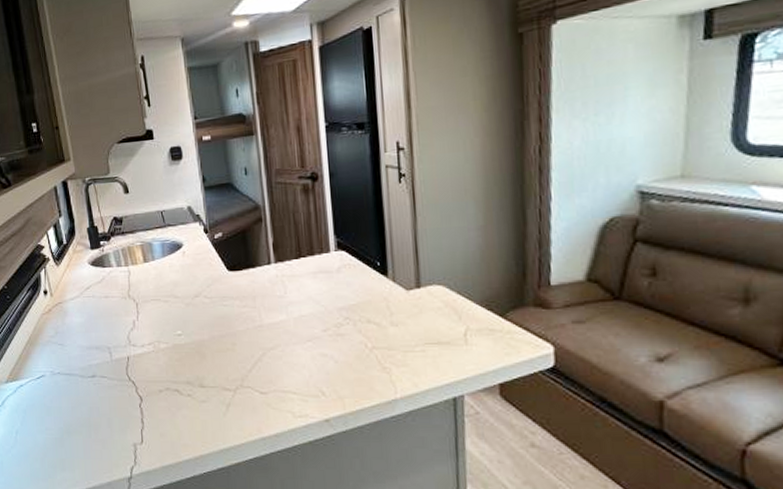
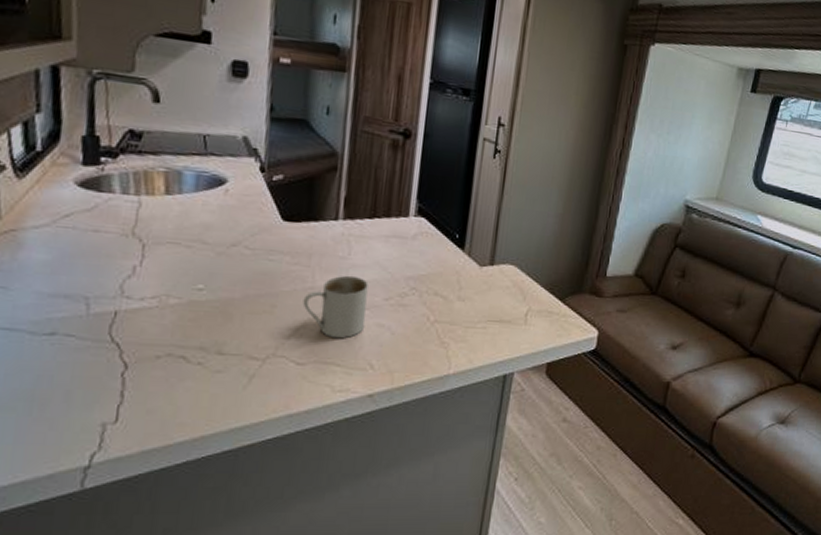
mug: none [256,311,311,369] -> present [303,275,368,339]

